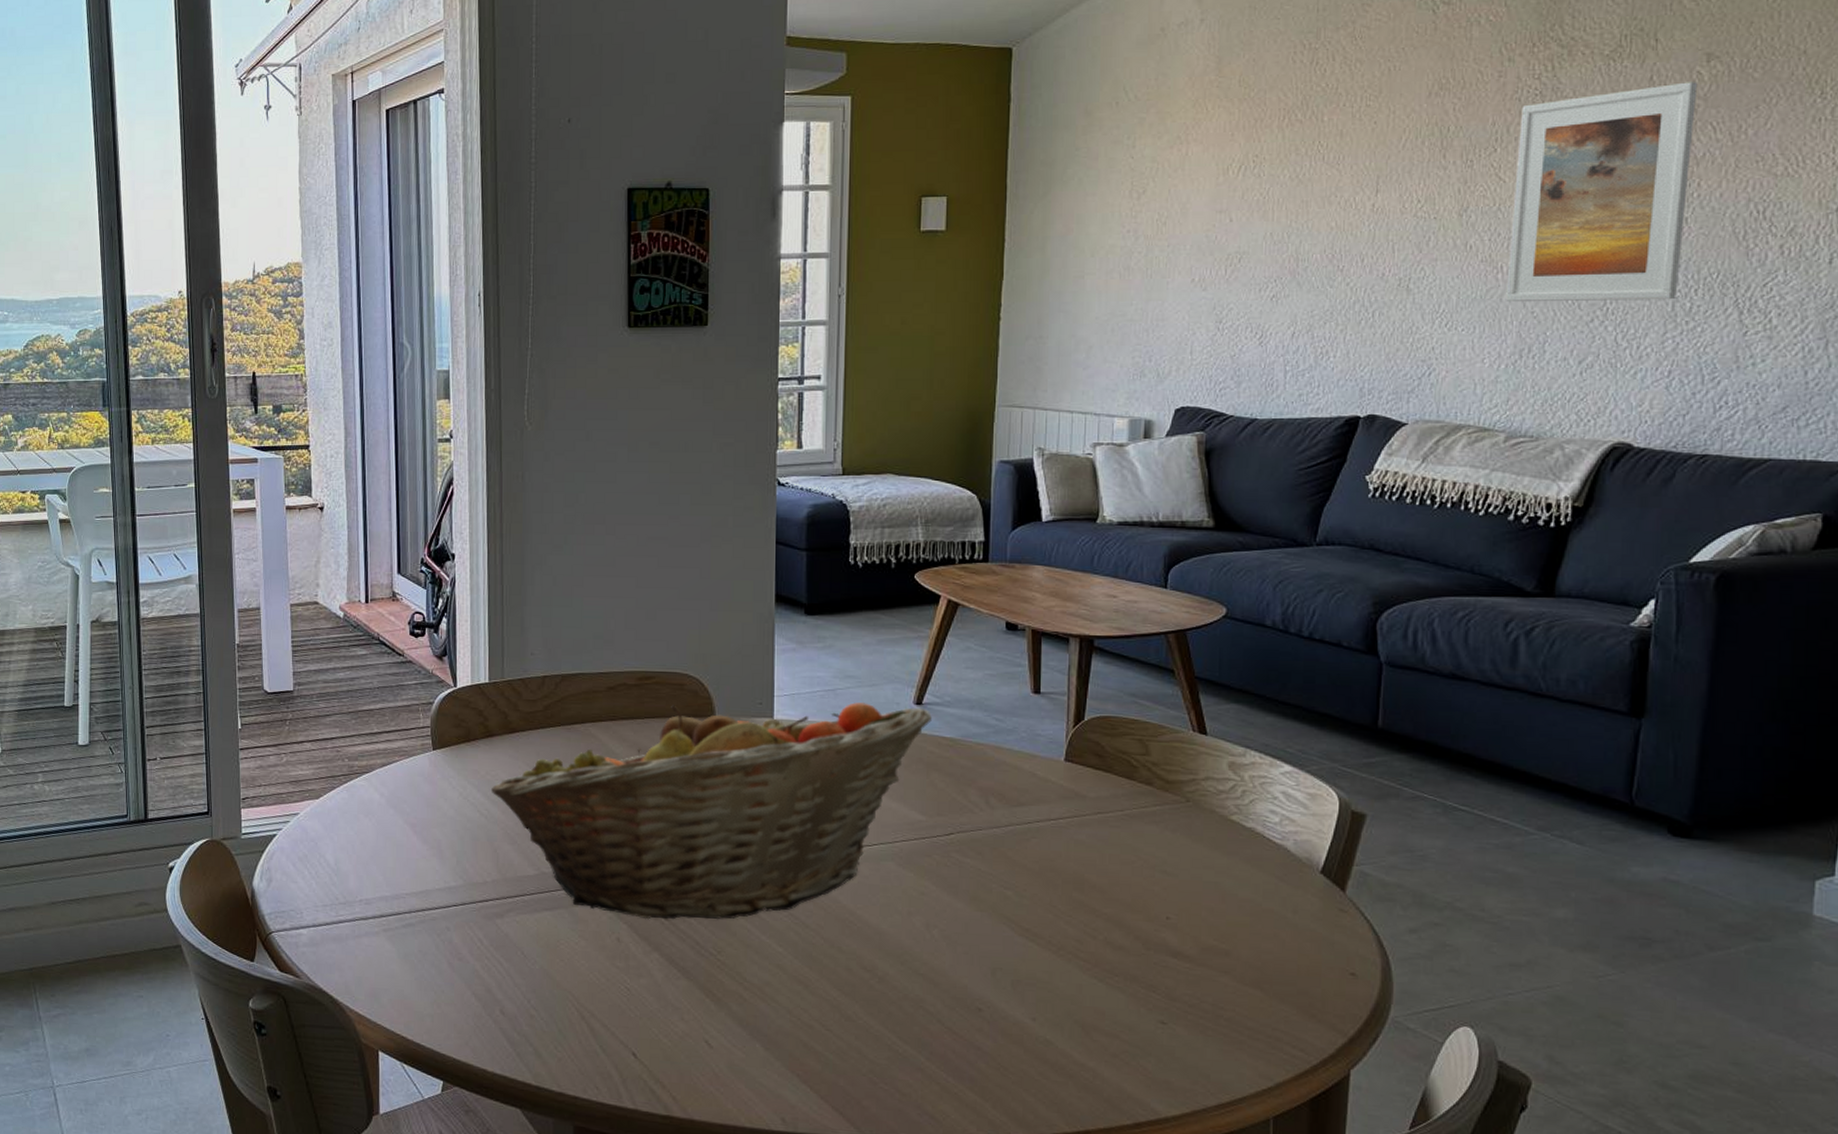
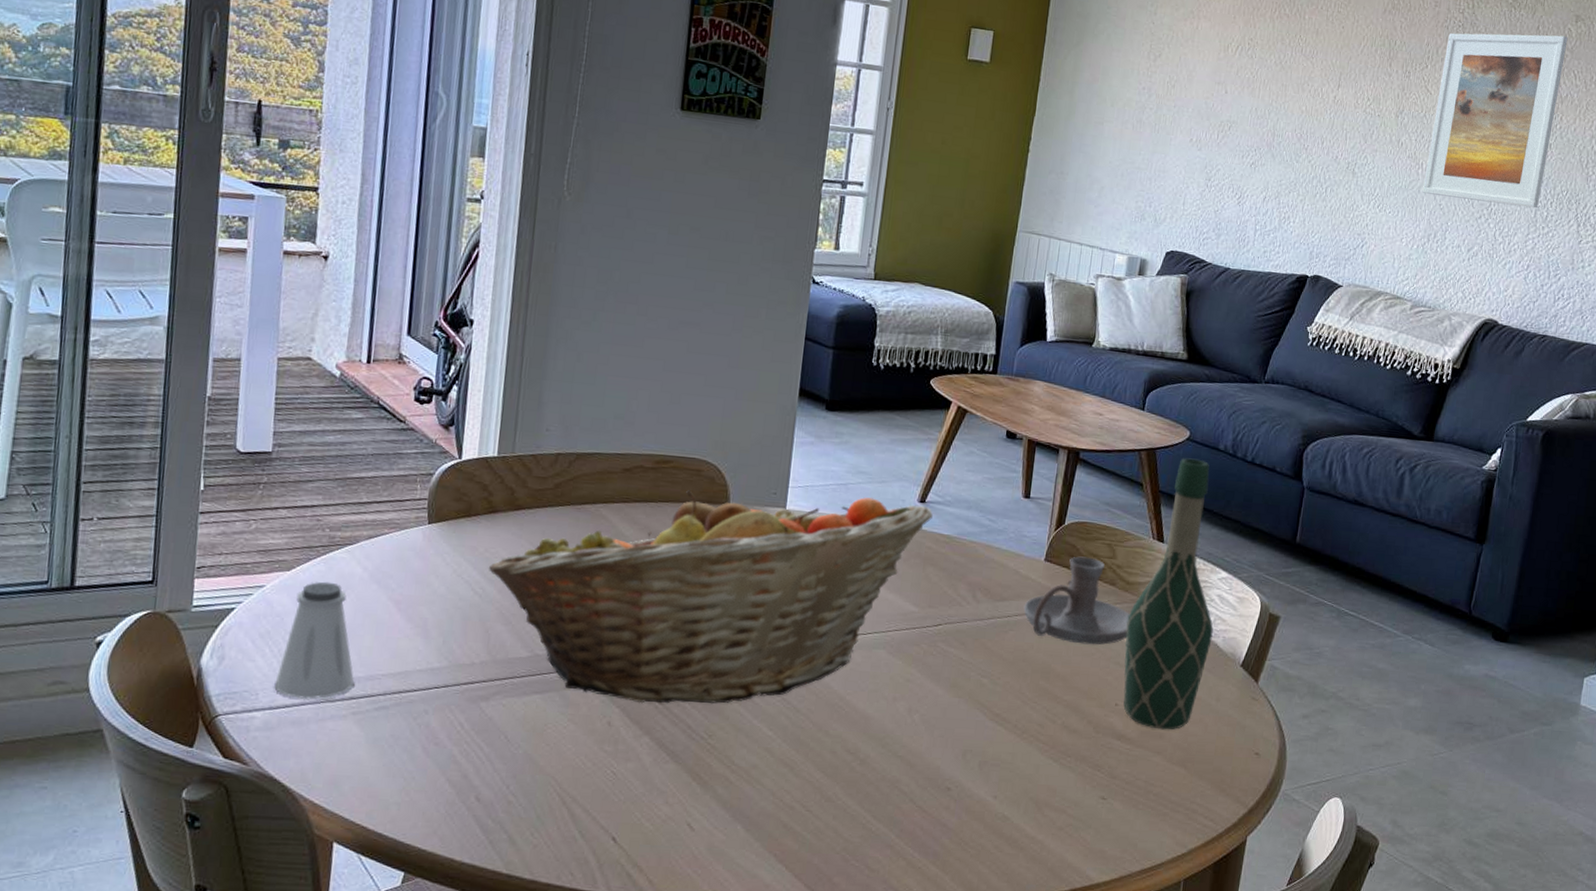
saltshaker: none [315,808,383,917] -> present [274,581,355,699]
candle holder: none [1045,754,1174,852] -> present [1023,556,1130,645]
wine bottle: none [1171,638,1280,947] -> present [1123,458,1214,730]

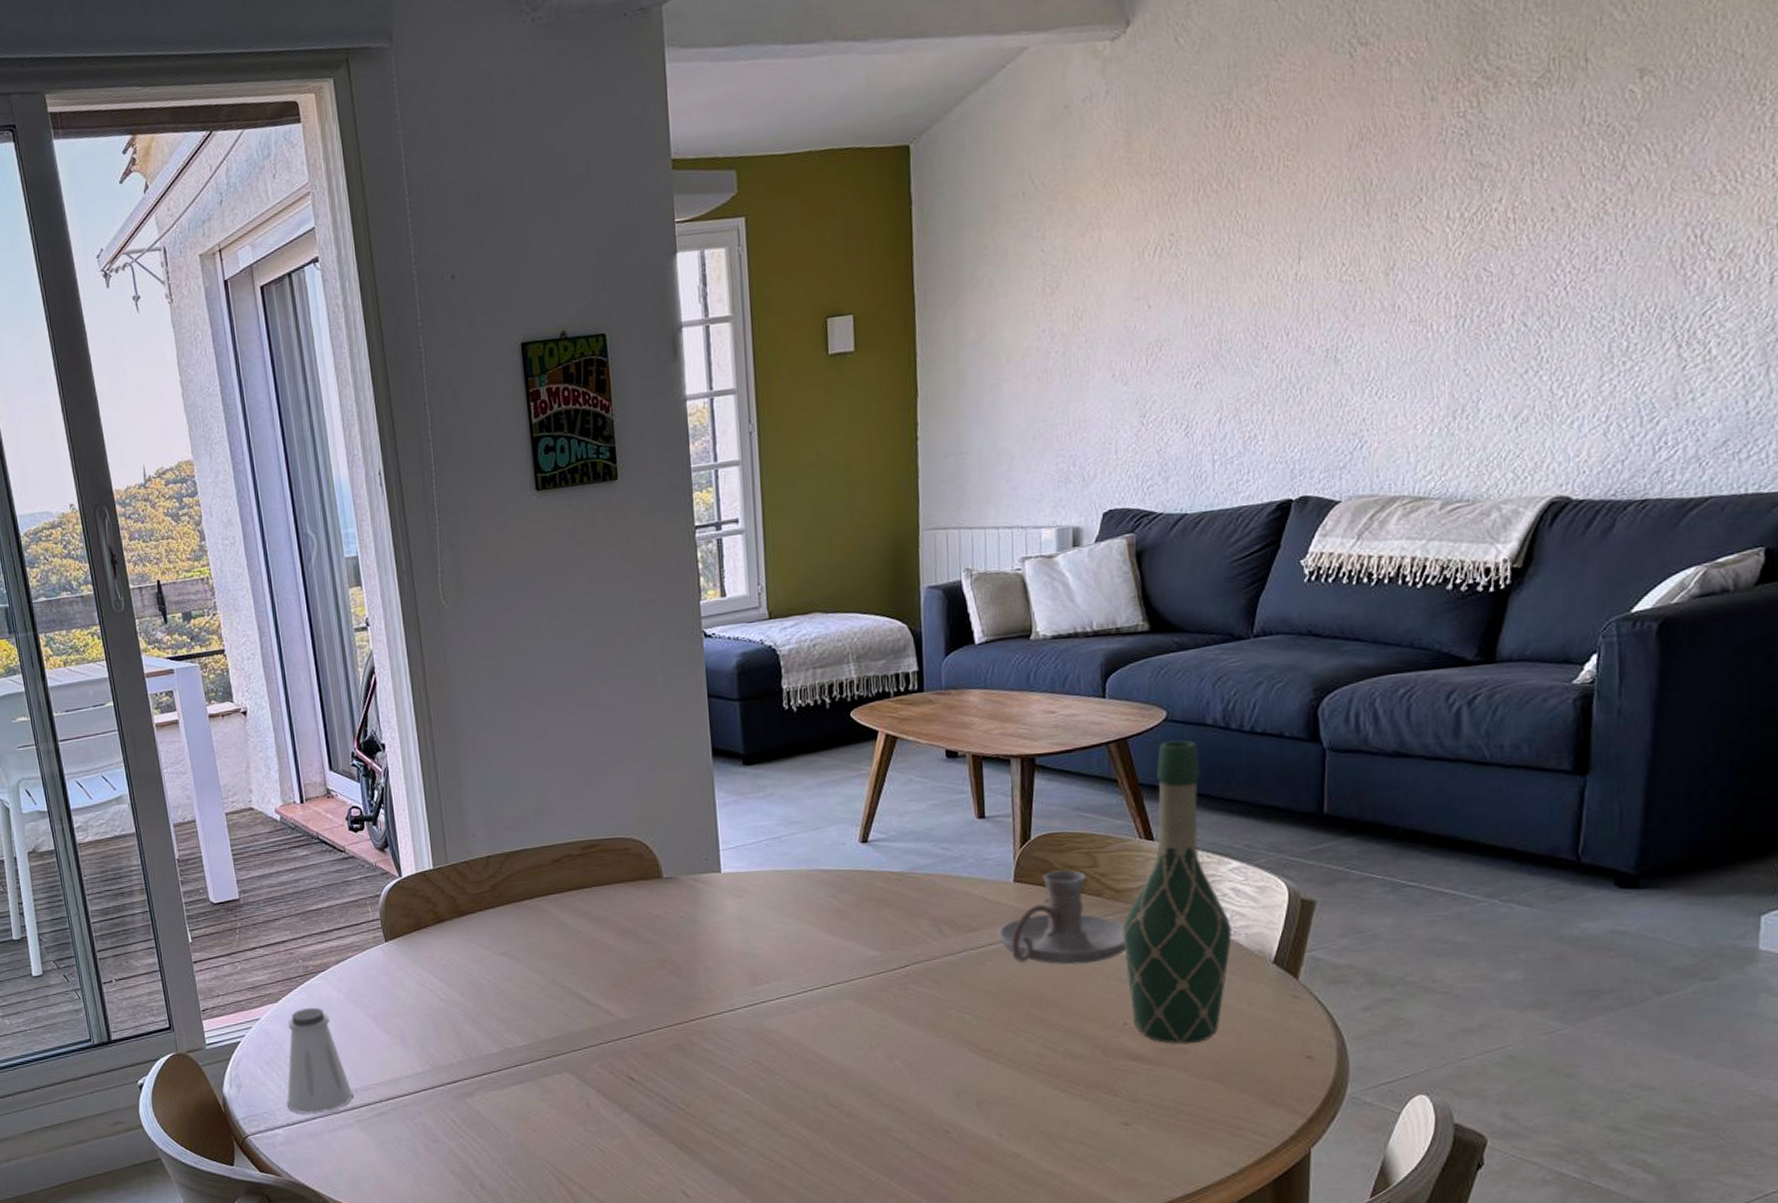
fruit basket: present [488,490,933,704] -> none [446,845,879,1082]
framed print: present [1423,33,1568,209] -> none [1437,101,1631,361]

